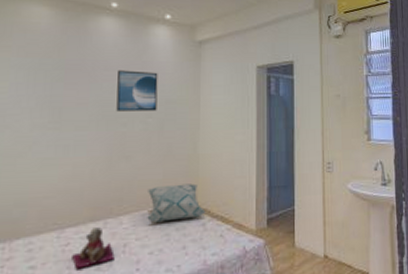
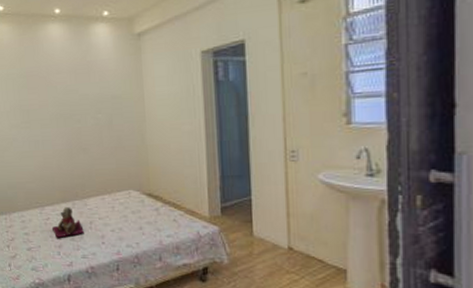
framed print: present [116,70,158,112] -> none [68,70,105,110]
decorative pillow: present [146,183,206,223] -> none [103,172,158,205]

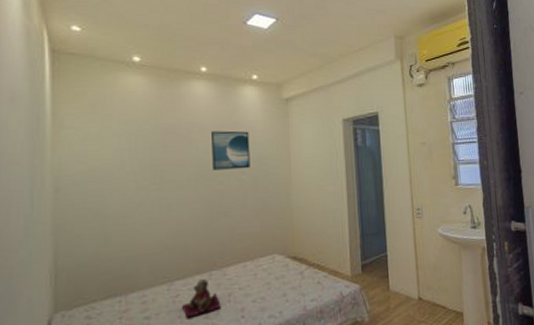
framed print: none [68,70,105,110] -> present [212,130,250,171]

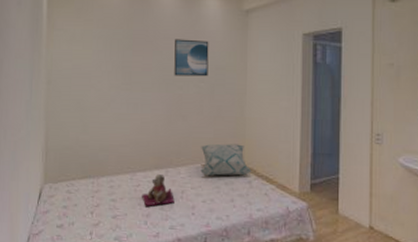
decorative pillow: none [246,235,303,273] -> present [200,144,252,176]

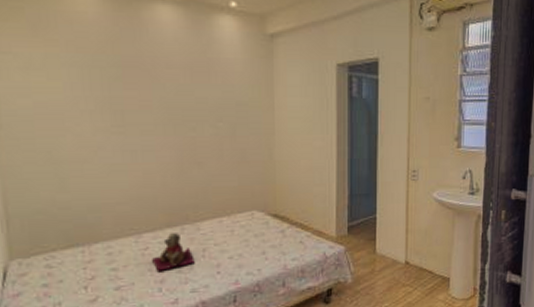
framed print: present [174,39,209,77] -> none [181,68,227,115]
decorative pillow: present [200,144,252,176] -> none [222,191,285,229]

